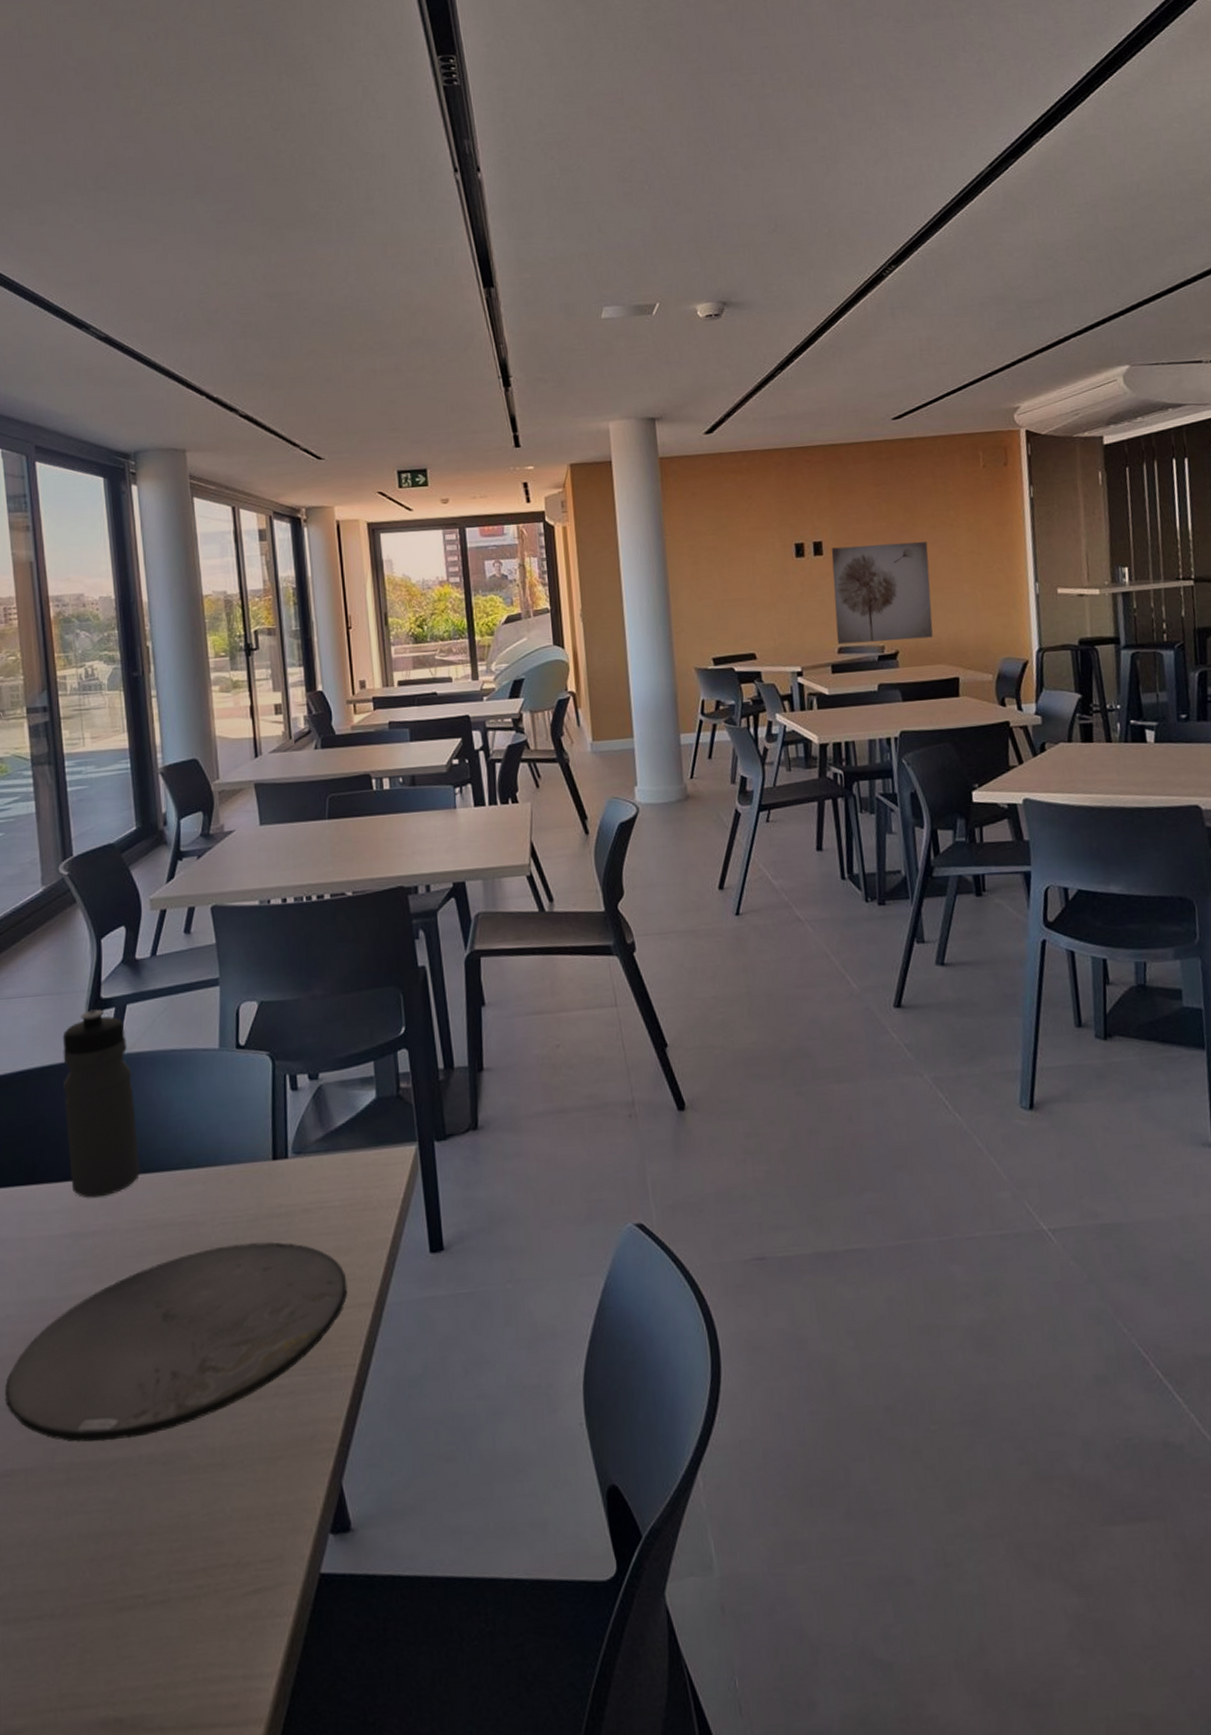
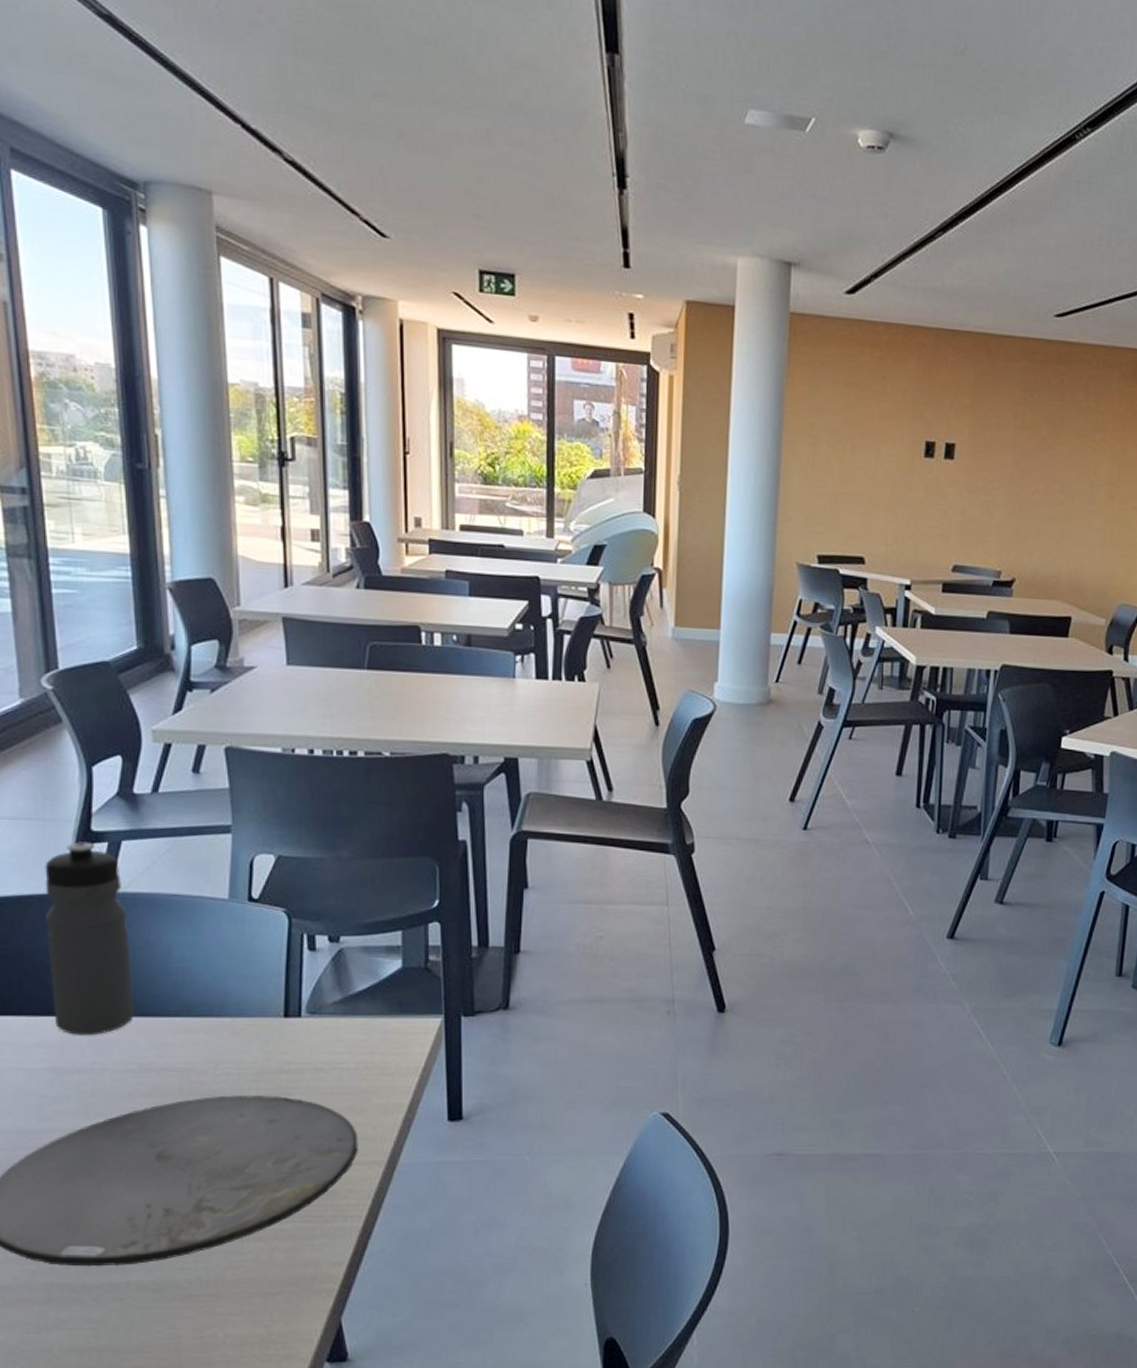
wall art: present [831,541,933,645] -> none [953,453,1066,570]

